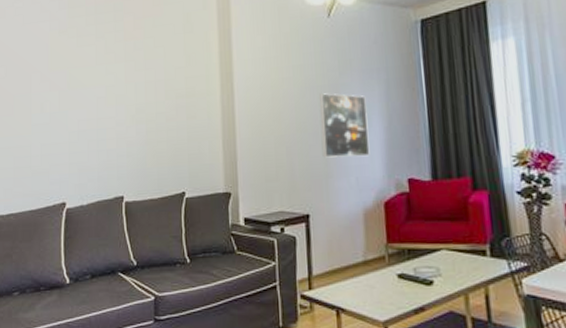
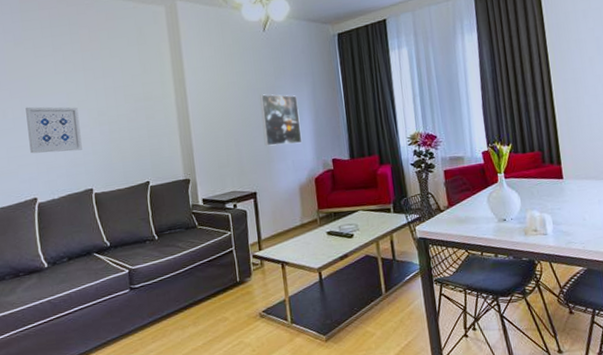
wall art: none [63,100,116,153] -> present [26,106,82,154]

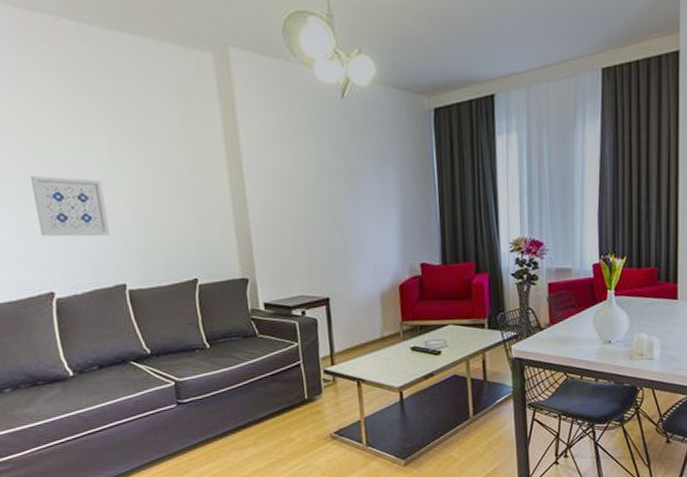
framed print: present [260,94,302,147] -> none [335,179,386,244]

